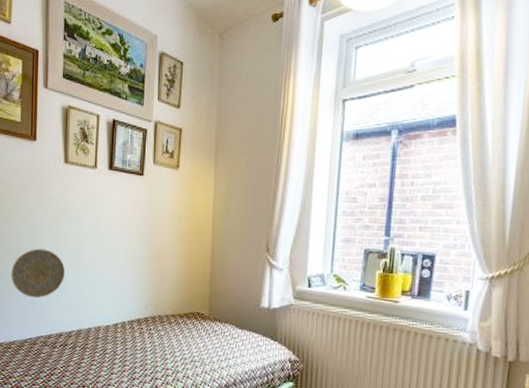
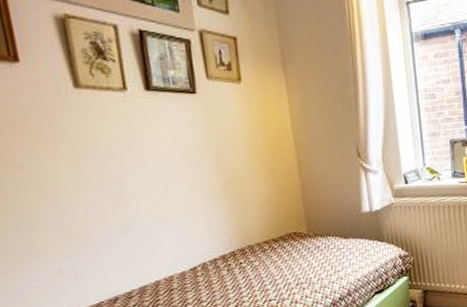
decorative plate: present [11,248,66,299] -> none [14,199,107,265]

